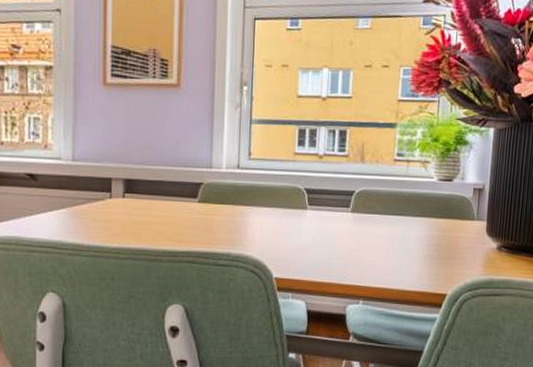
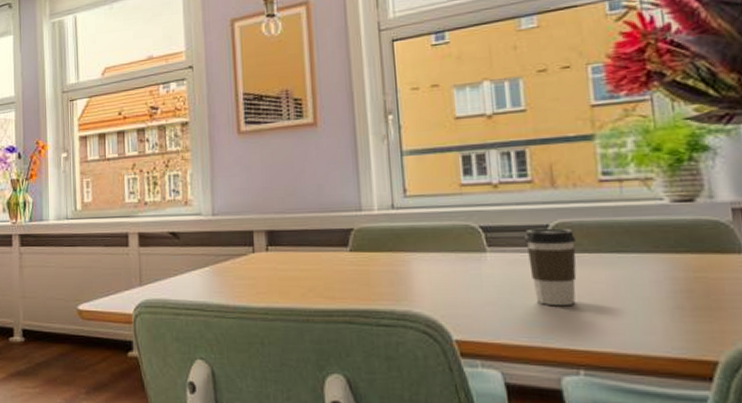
coffee cup: none [336,193,372,254] -> present [525,228,577,307]

